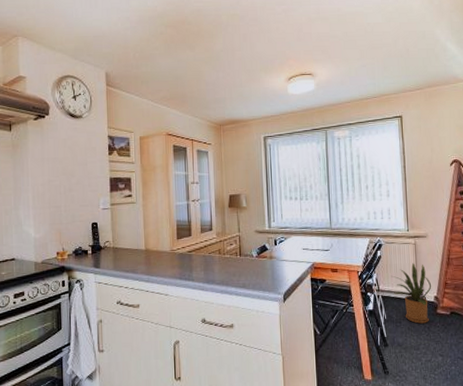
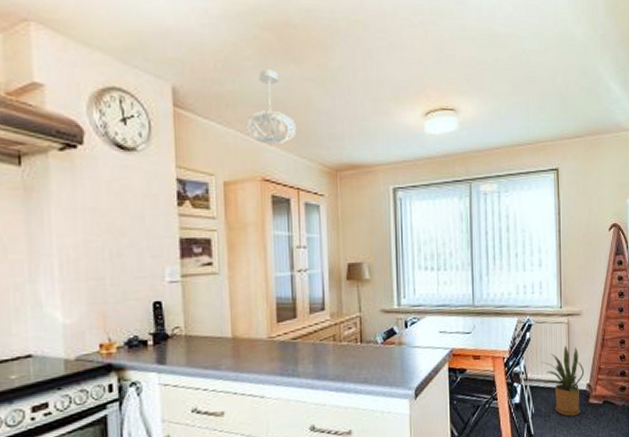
pendant light: none [154,55,190,110] -> present [245,69,296,147]

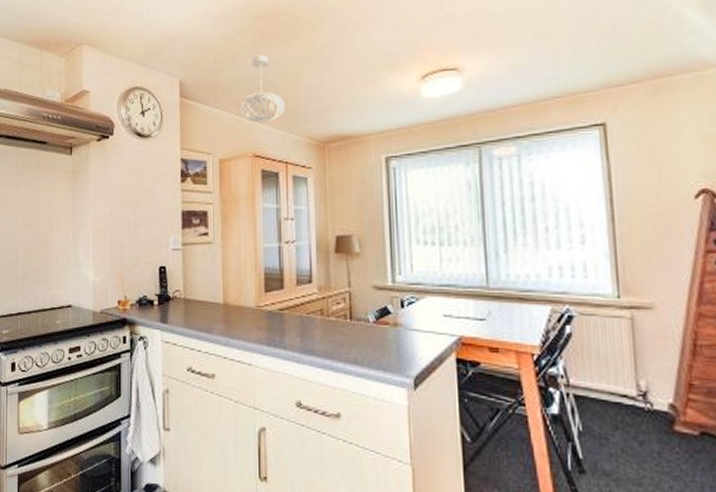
house plant: present [542,345,585,417] -> none [591,348,664,445]

